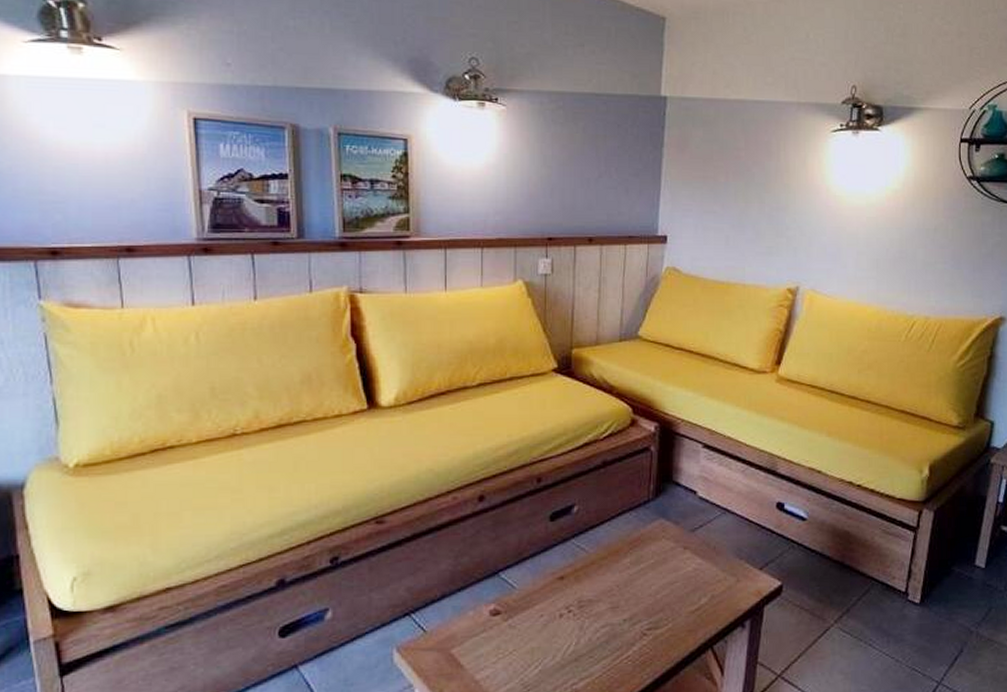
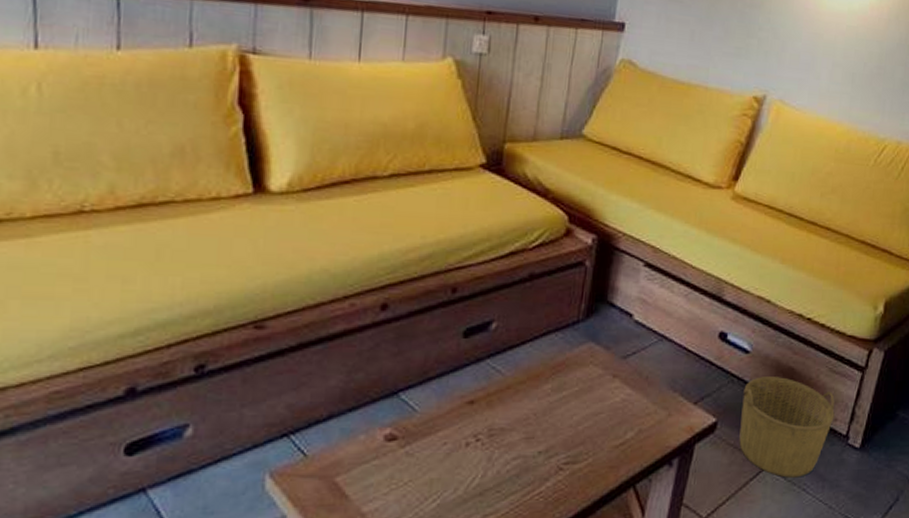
basket: none [804,540,892,634] -> present [739,377,835,478]

